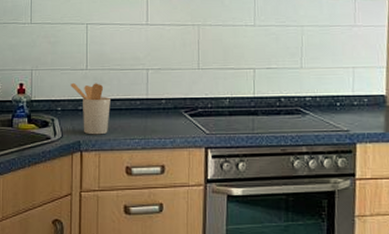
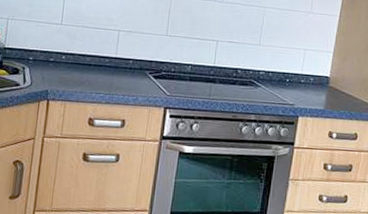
utensil holder: present [70,82,110,135] -> none [44,35,81,87]

